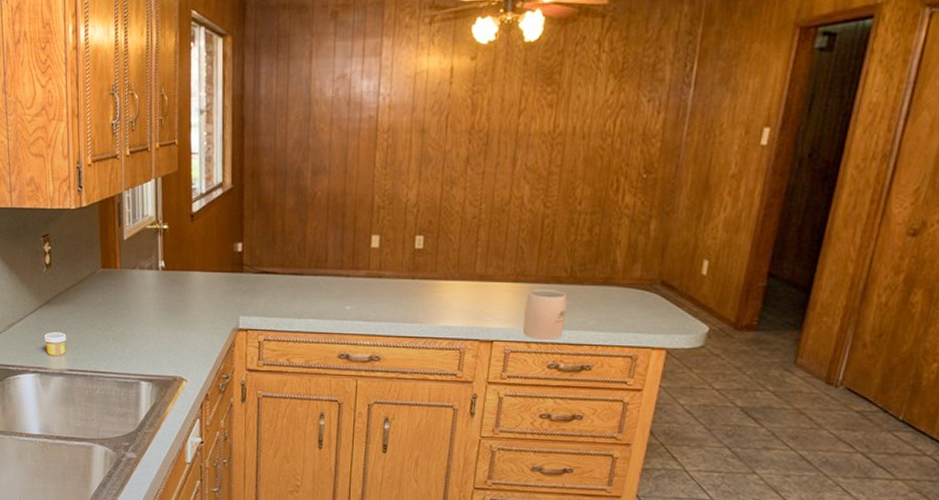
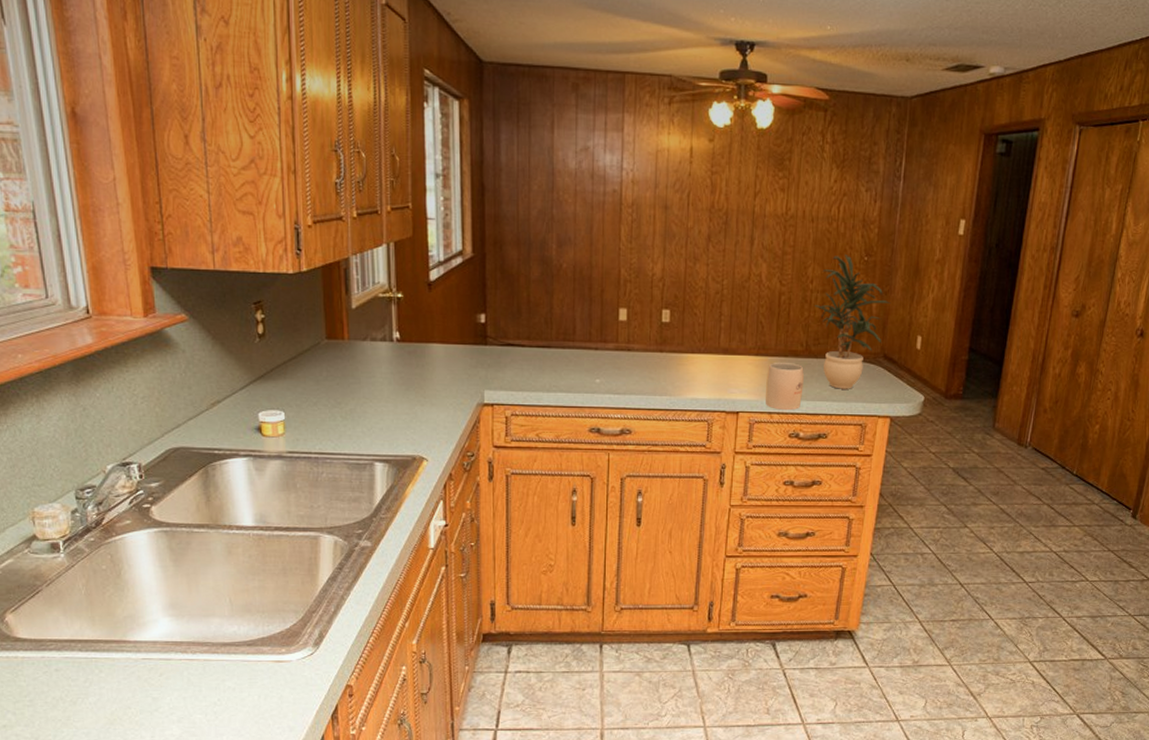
potted plant: none [582,171,673,318] -> present [815,253,891,389]

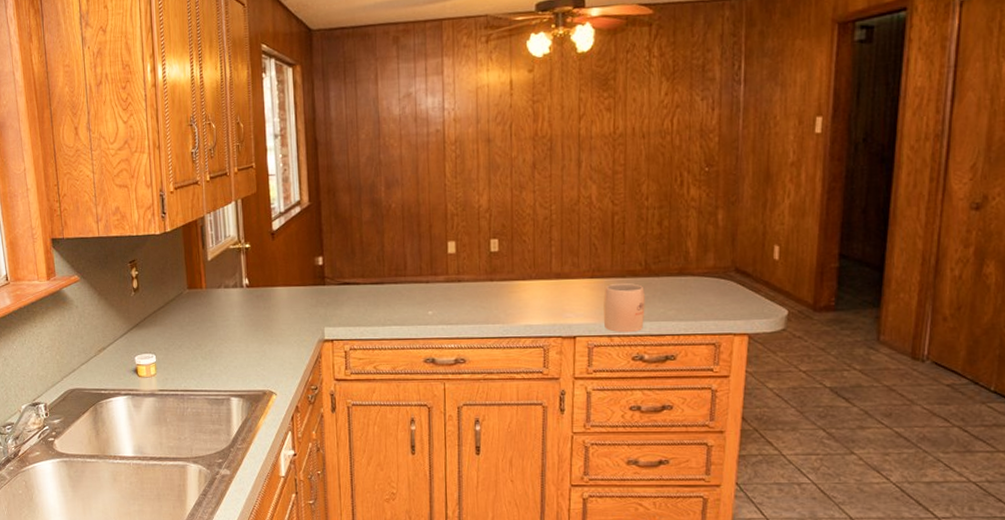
potted plant: present [815,253,891,389] -> none [652,166,740,308]

